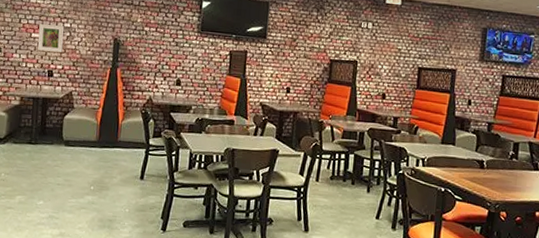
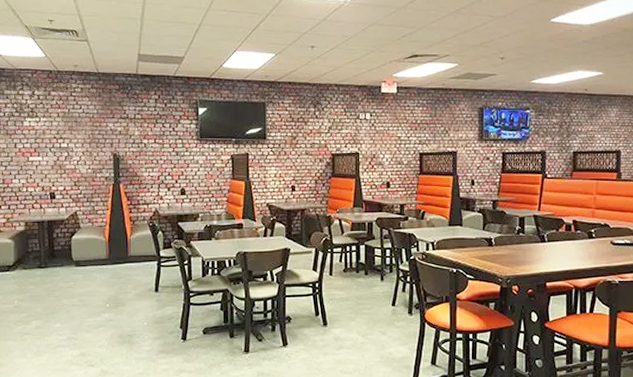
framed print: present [37,23,65,52] -> none [35,146,62,174]

